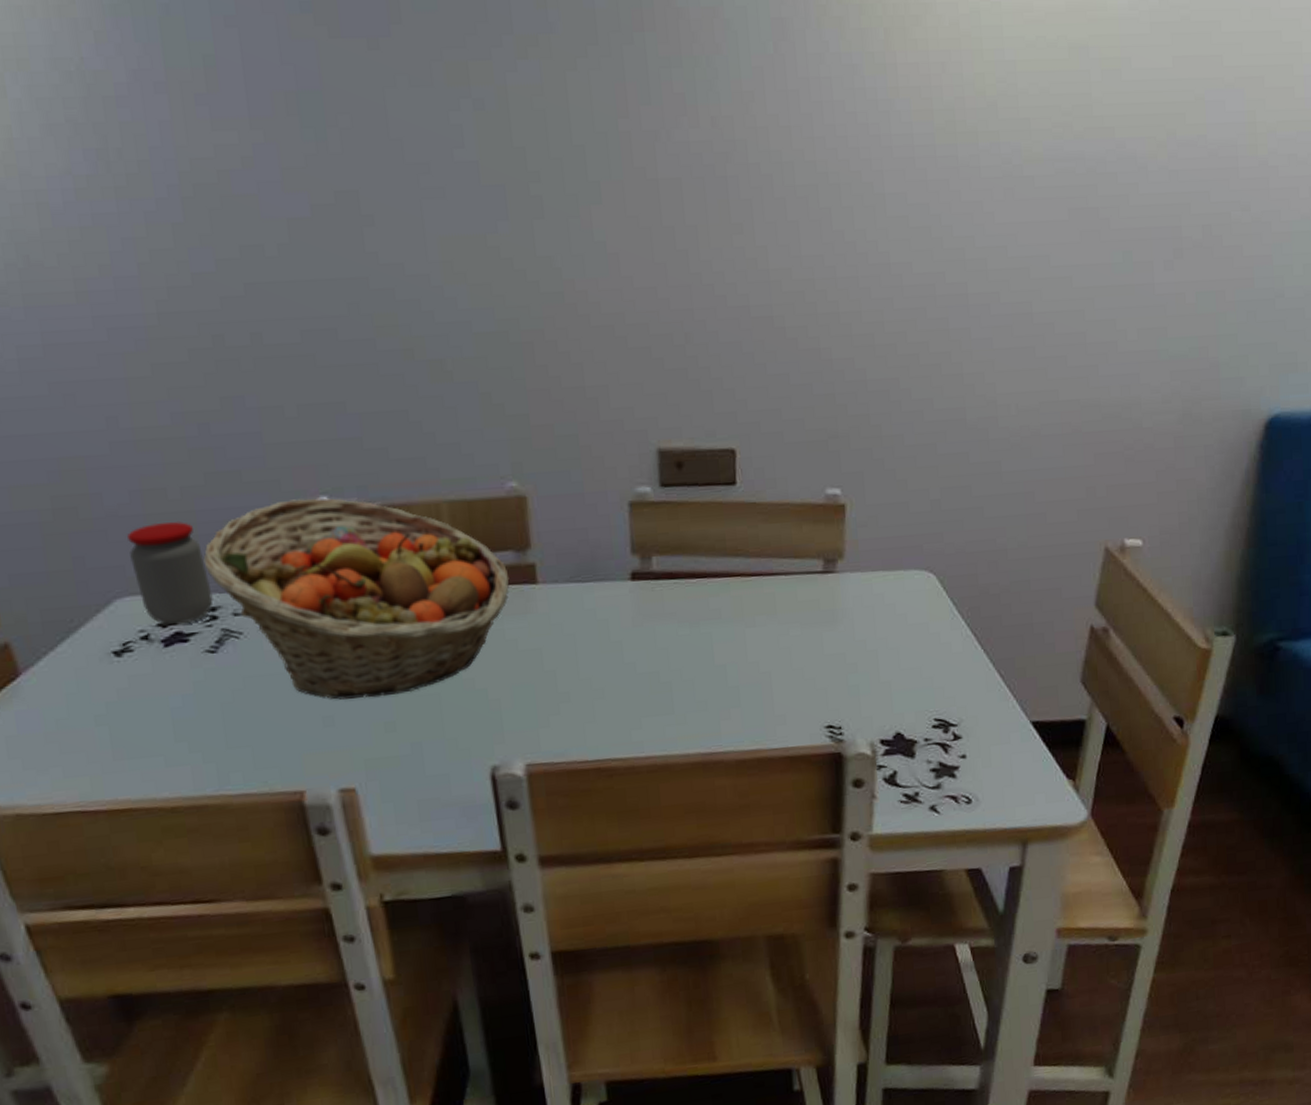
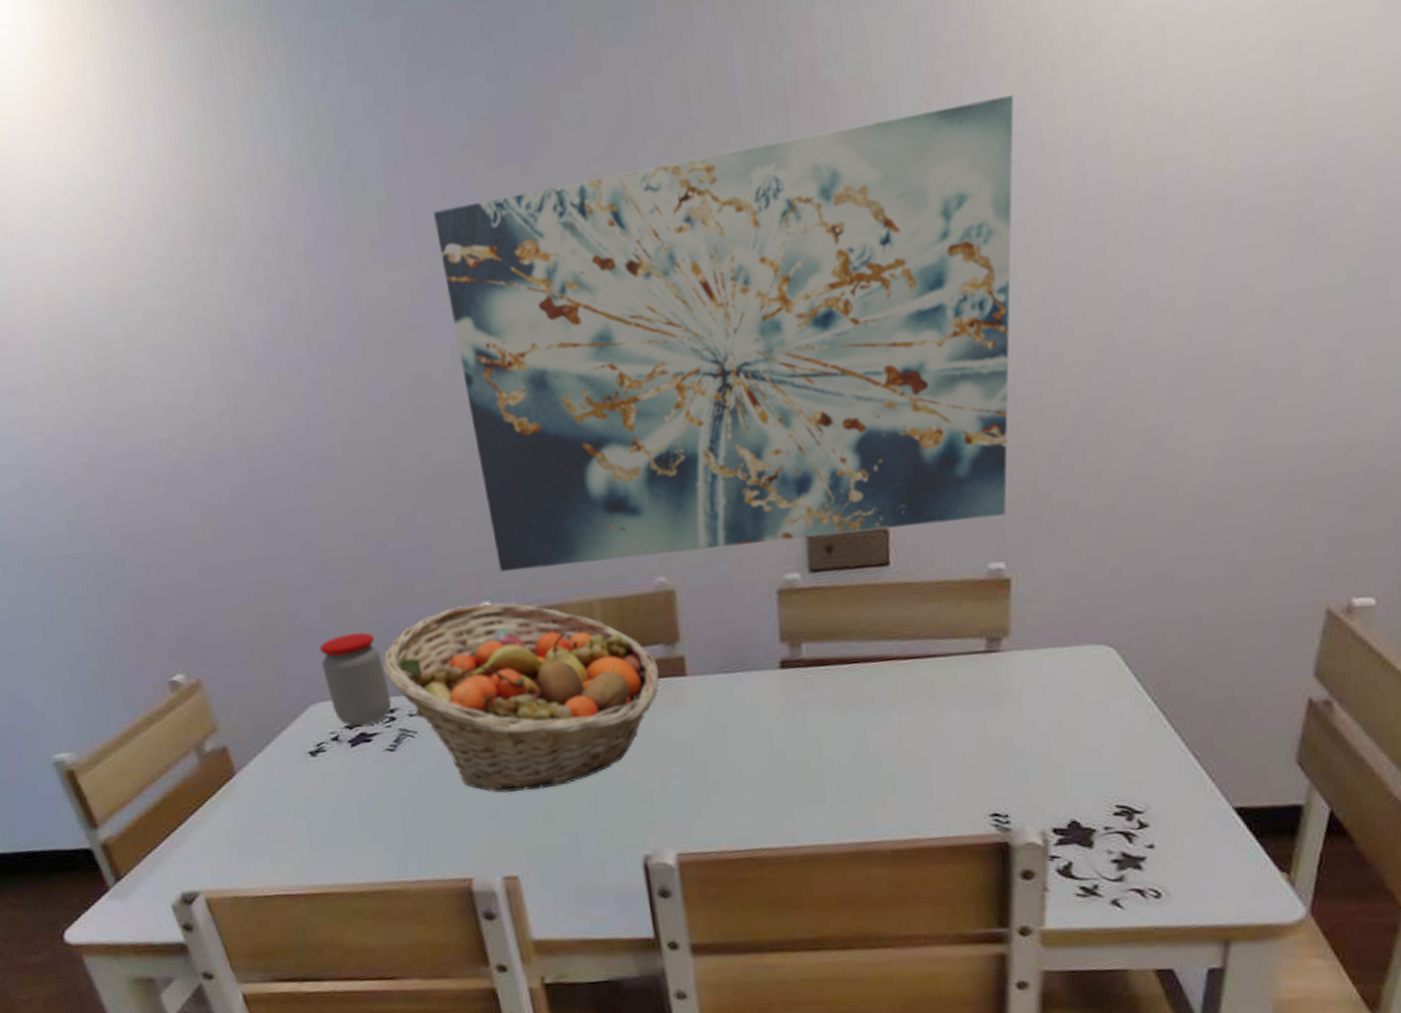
wall art: none [269,52,852,466] -> present [434,95,1014,572]

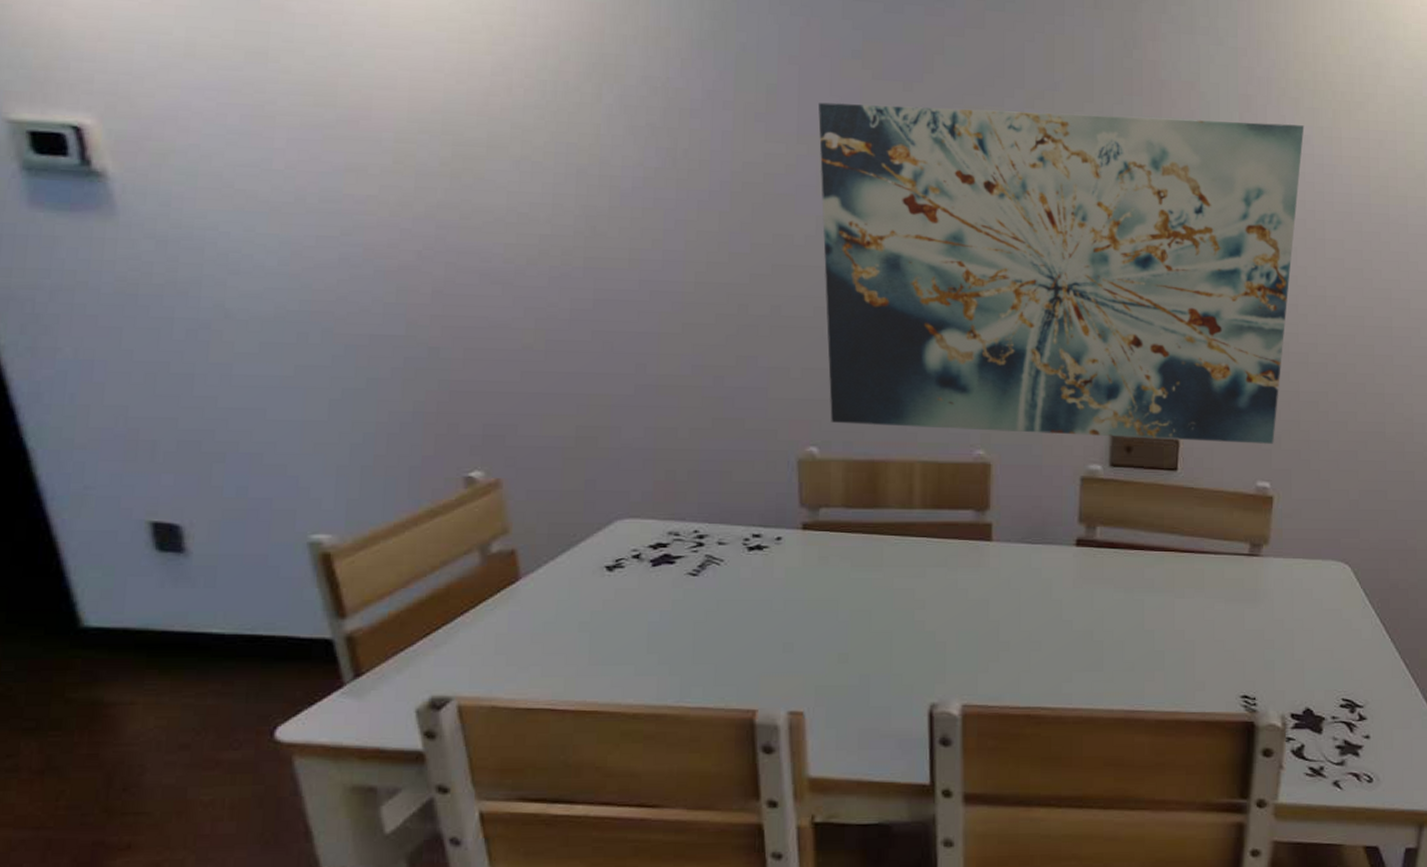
jar: present [320,632,392,727] -> none [636,458,703,548]
fruit basket: present [382,603,660,793] -> none [699,448,968,630]

